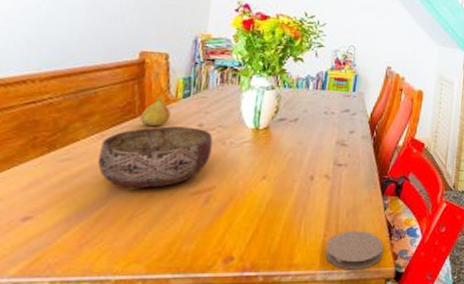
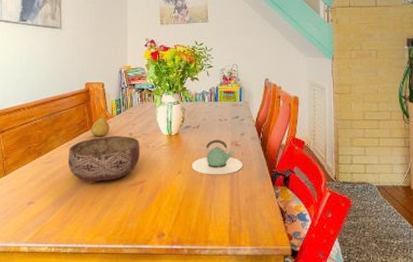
teapot: none [281,137,349,182] -> present [191,139,243,175]
coaster: present [325,231,384,270] -> none [233,215,279,247]

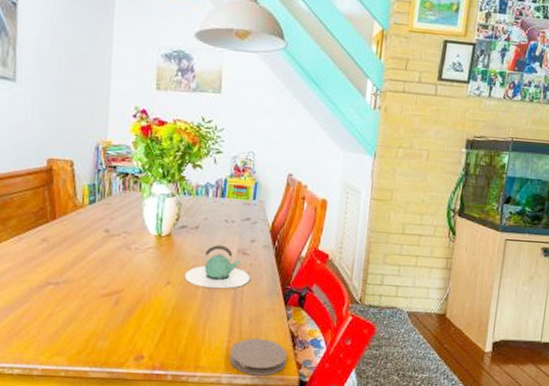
bowl: present [68,136,140,181] -> none [18,231,119,288]
fruit: present [90,114,110,136] -> none [51,202,79,231]
coaster: none [233,215,279,247] -> present [230,338,287,376]

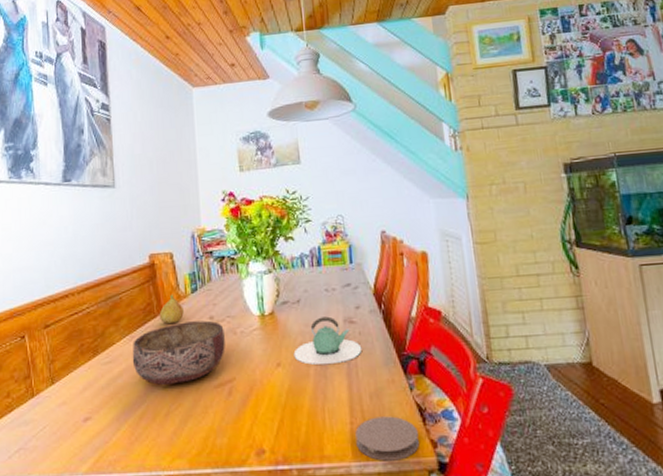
bowl: none [18,231,119,288] -> present [132,320,226,385]
fruit: none [51,202,79,231] -> present [159,294,184,323]

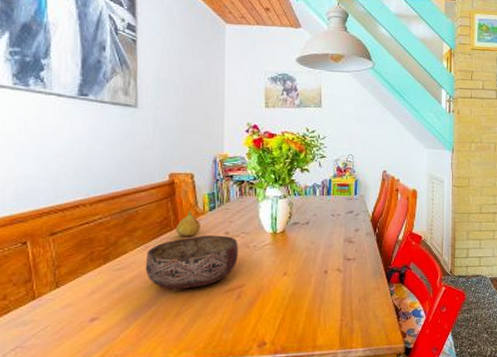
teapot: present [293,316,362,365] -> none [299,236,357,275]
coaster: present [355,416,419,461] -> none [344,314,393,348]

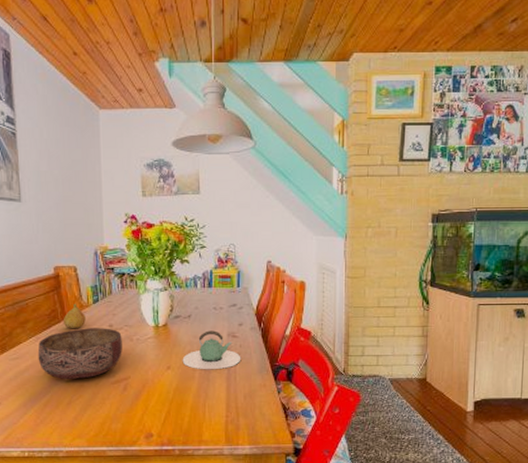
teapot: none [299,236,357,275] -> present [182,330,241,370]

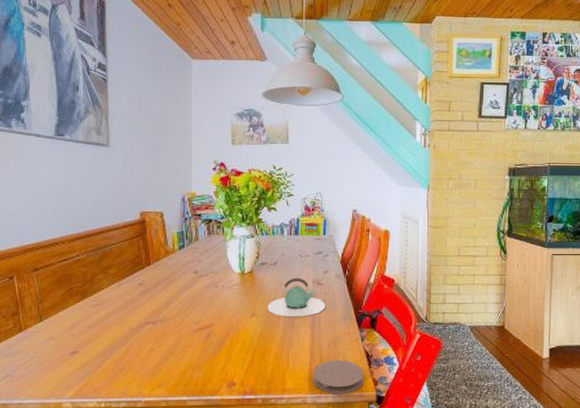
bowl: present [37,328,122,379] -> none [119,274,207,326]
fruit: present [63,303,86,328] -> none [147,249,170,274]
coaster: none [229,412,281,446] -> present [313,360,364,394]

